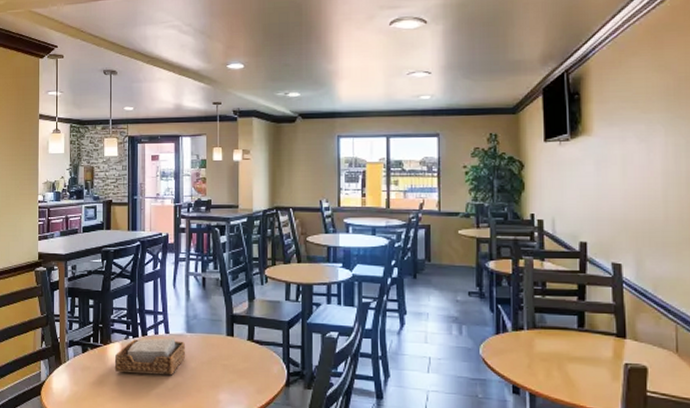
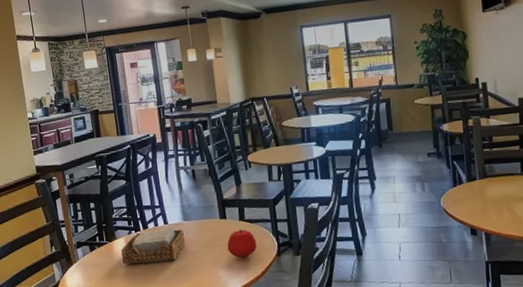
apple: none [231,350,264,384] -> present [227,229,257,258]

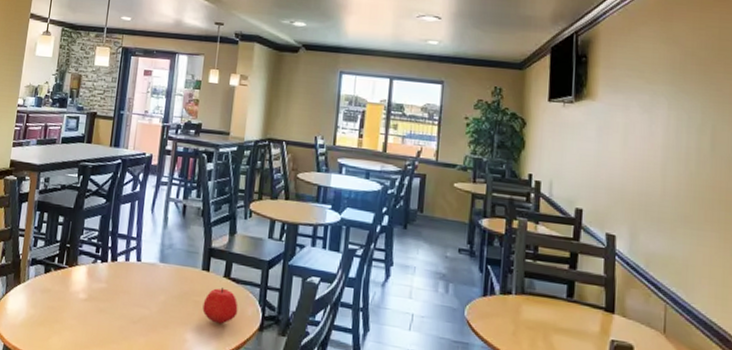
napkin holder: present [121,227,186,264] -> none [77,263,157,307]

